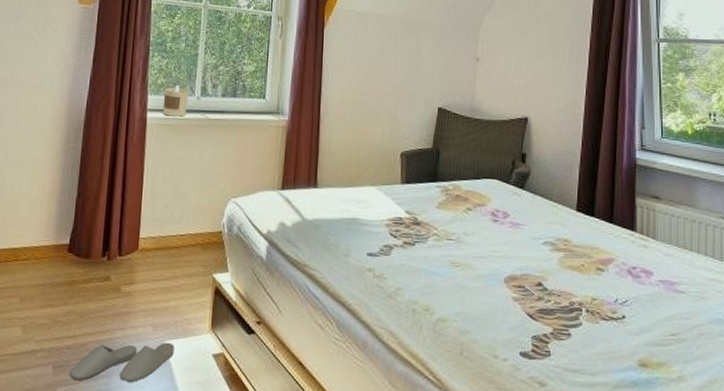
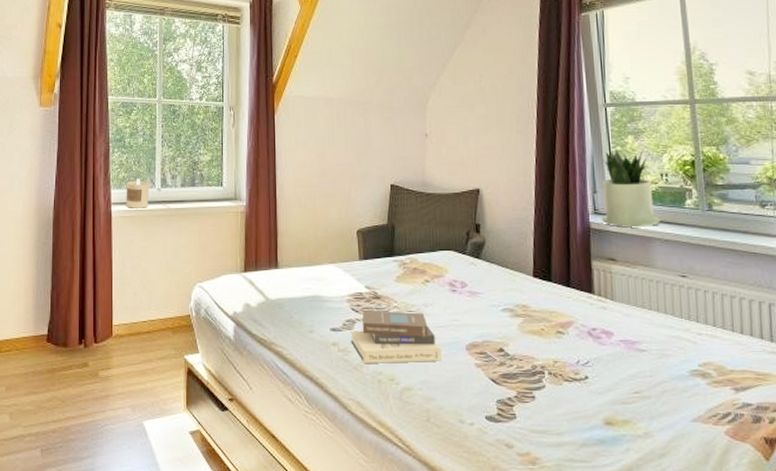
slippers: present [70,342,174,382] -> none [57,422,153,462]
books: none [387,236,479,293] -> present [350,311,441,363]
planter: none [647,86,706,167] -> present [600,149,660,228]

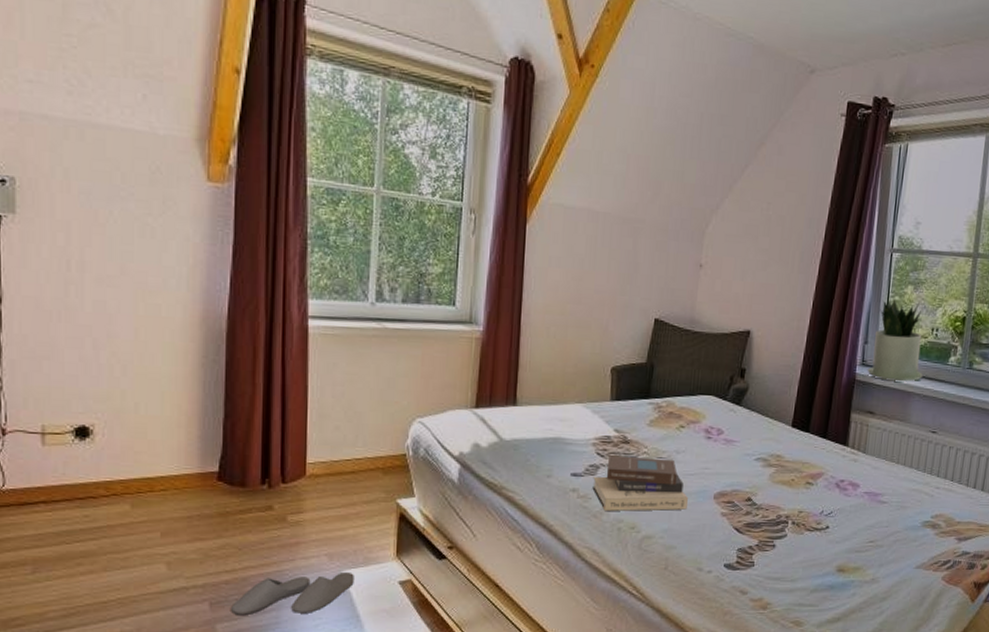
slippers: none [57,422,153,462] -> present [231,571,354,616]
candle: present [126,178,150,208] -> none [328,287,361,326]

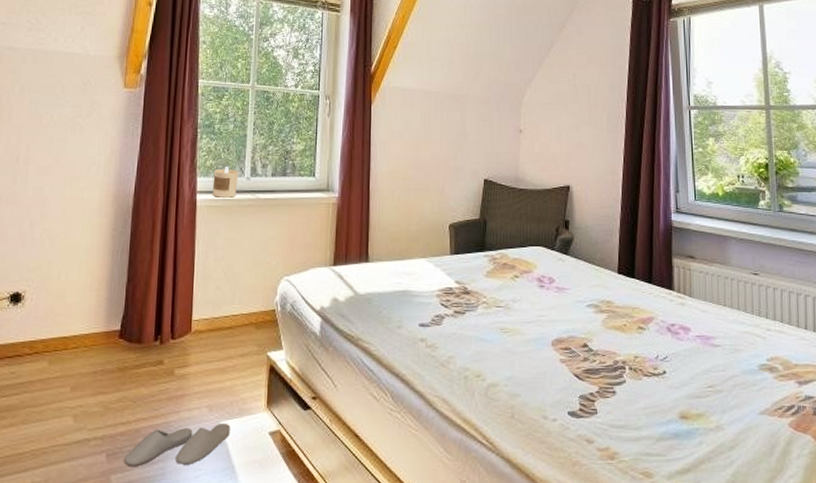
candle: none [328,287,361,326] -> present [212,166,239,198]
books: present [592,455,688,511] -> none [439,306,527,359]
planter: present [867,299,924,382] -> none [682,151,736,227]

